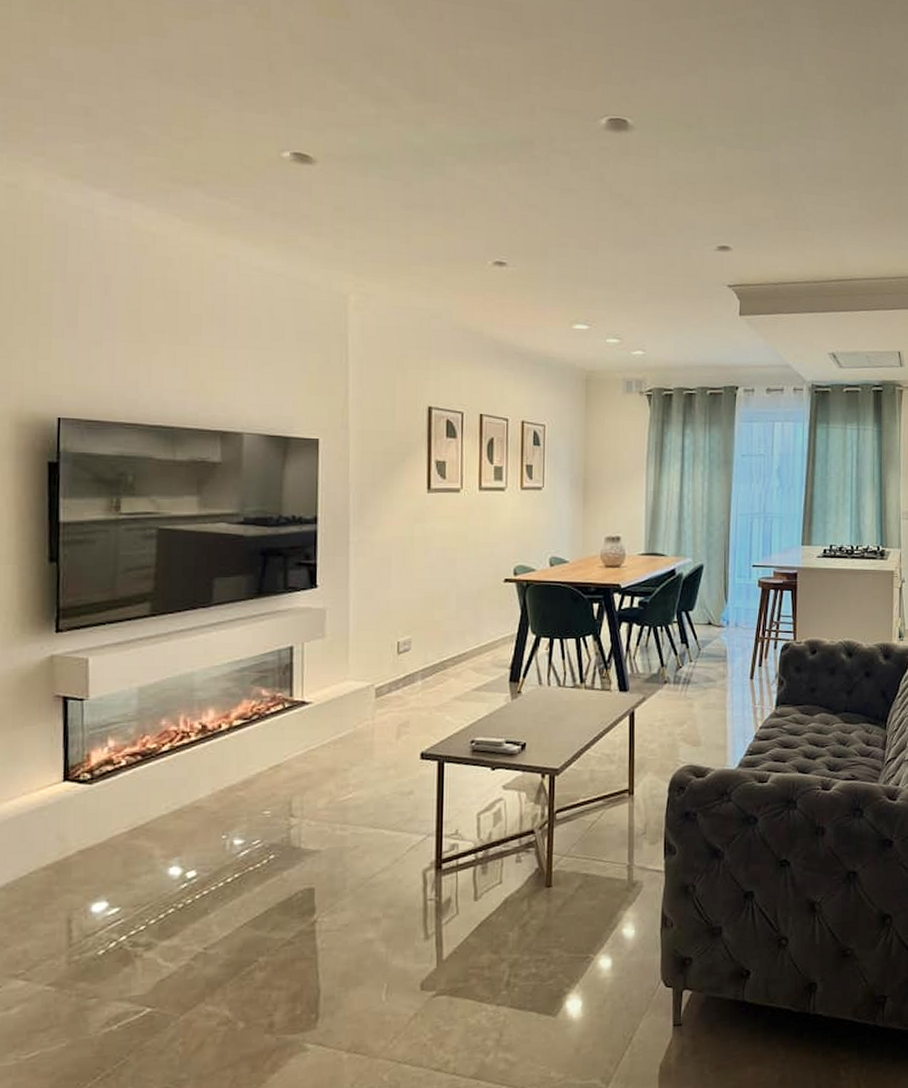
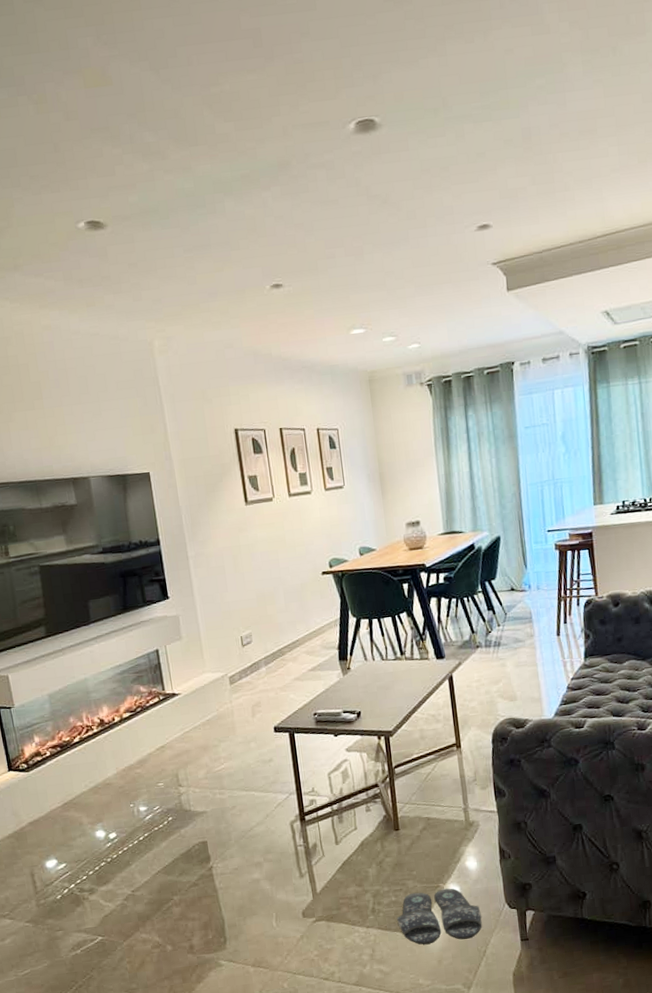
slippers: none [534,960,632,1028] -> present [397,888,482,945]

